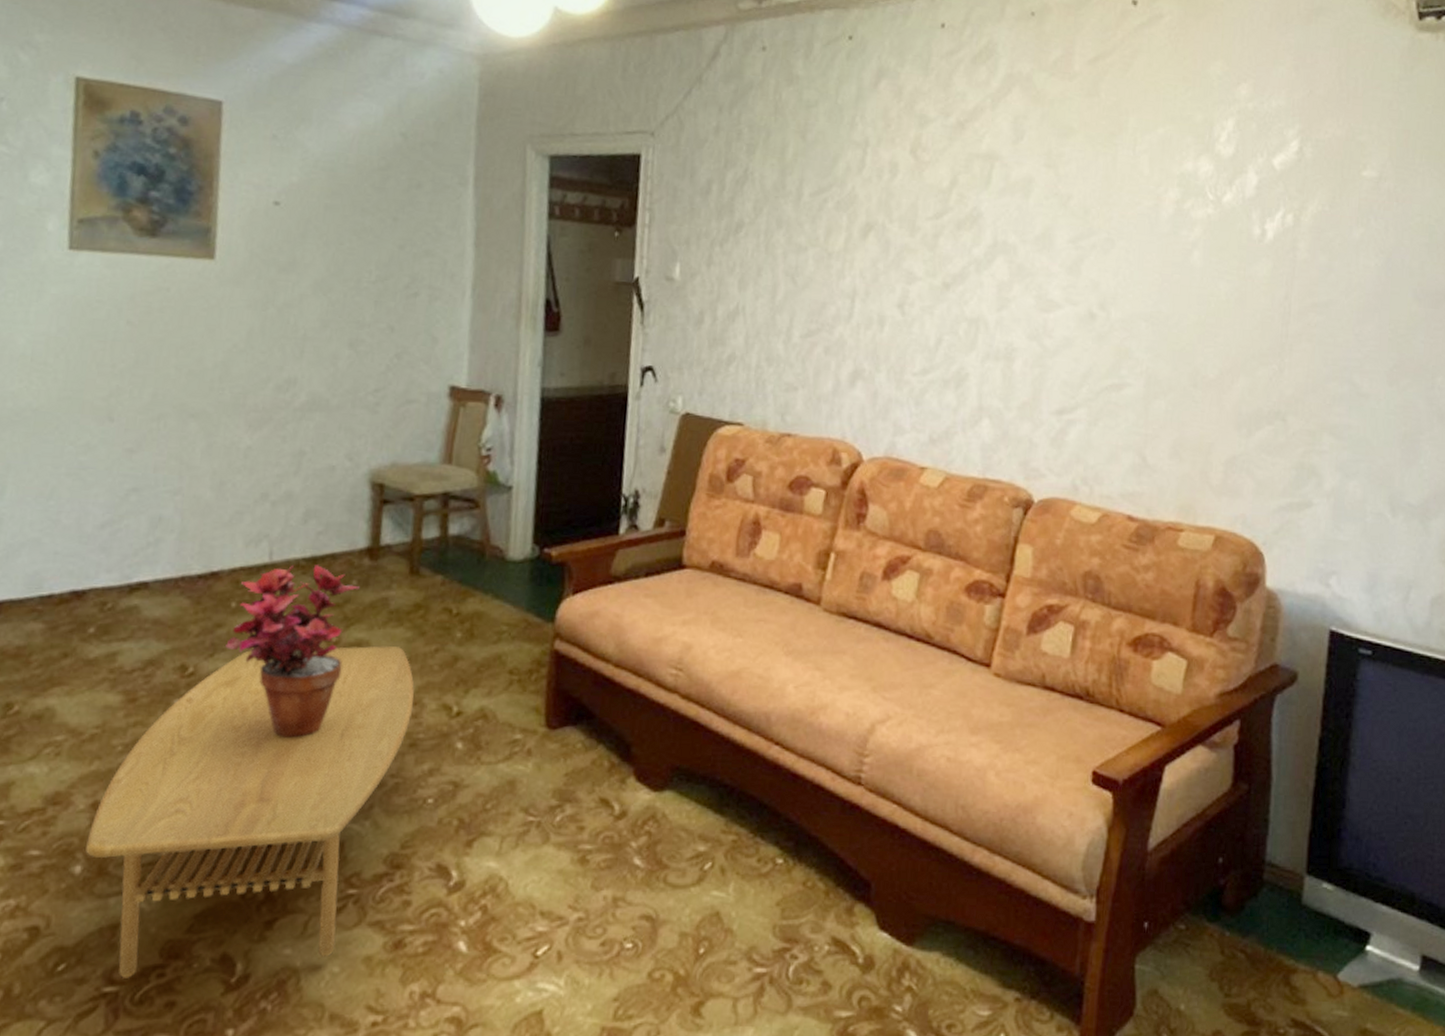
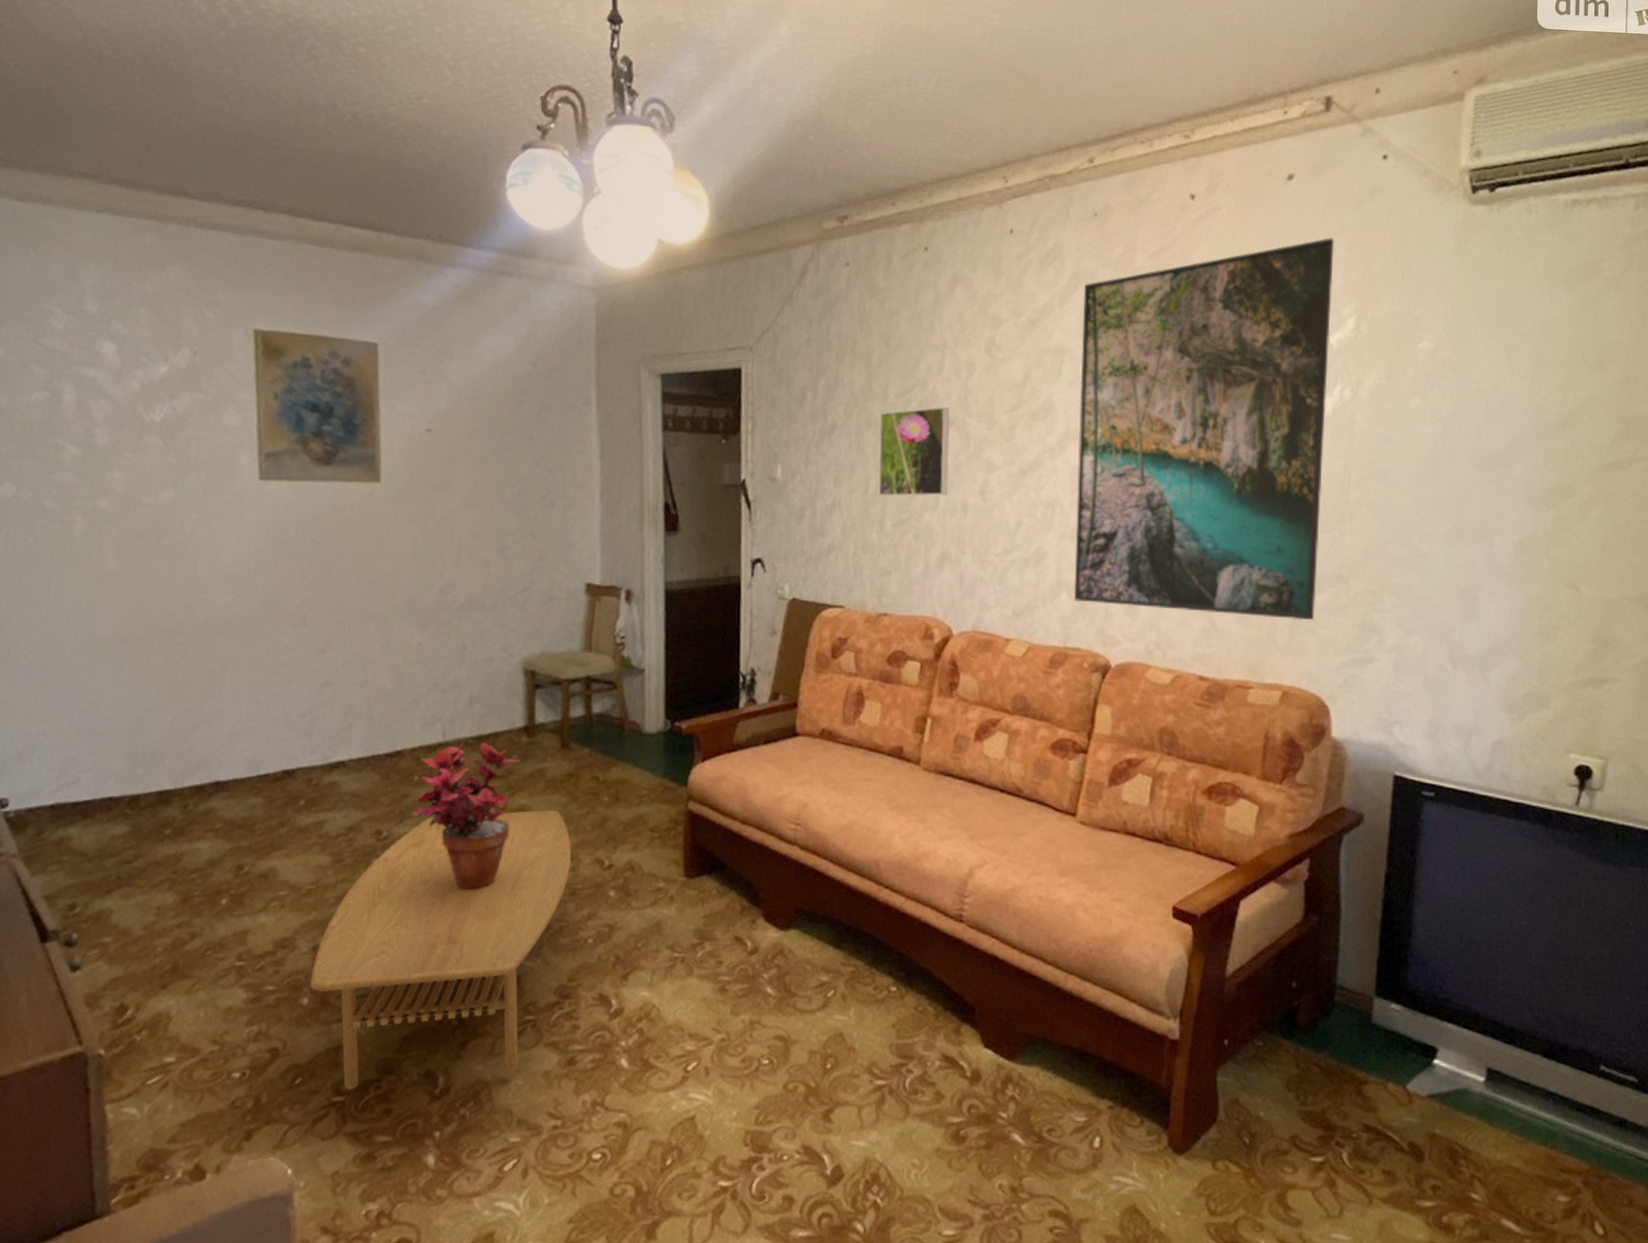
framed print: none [787,209,869,306] -> present [878,407,950,497]
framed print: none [997,55,1280,460] -> present [1074,238,1335,621]

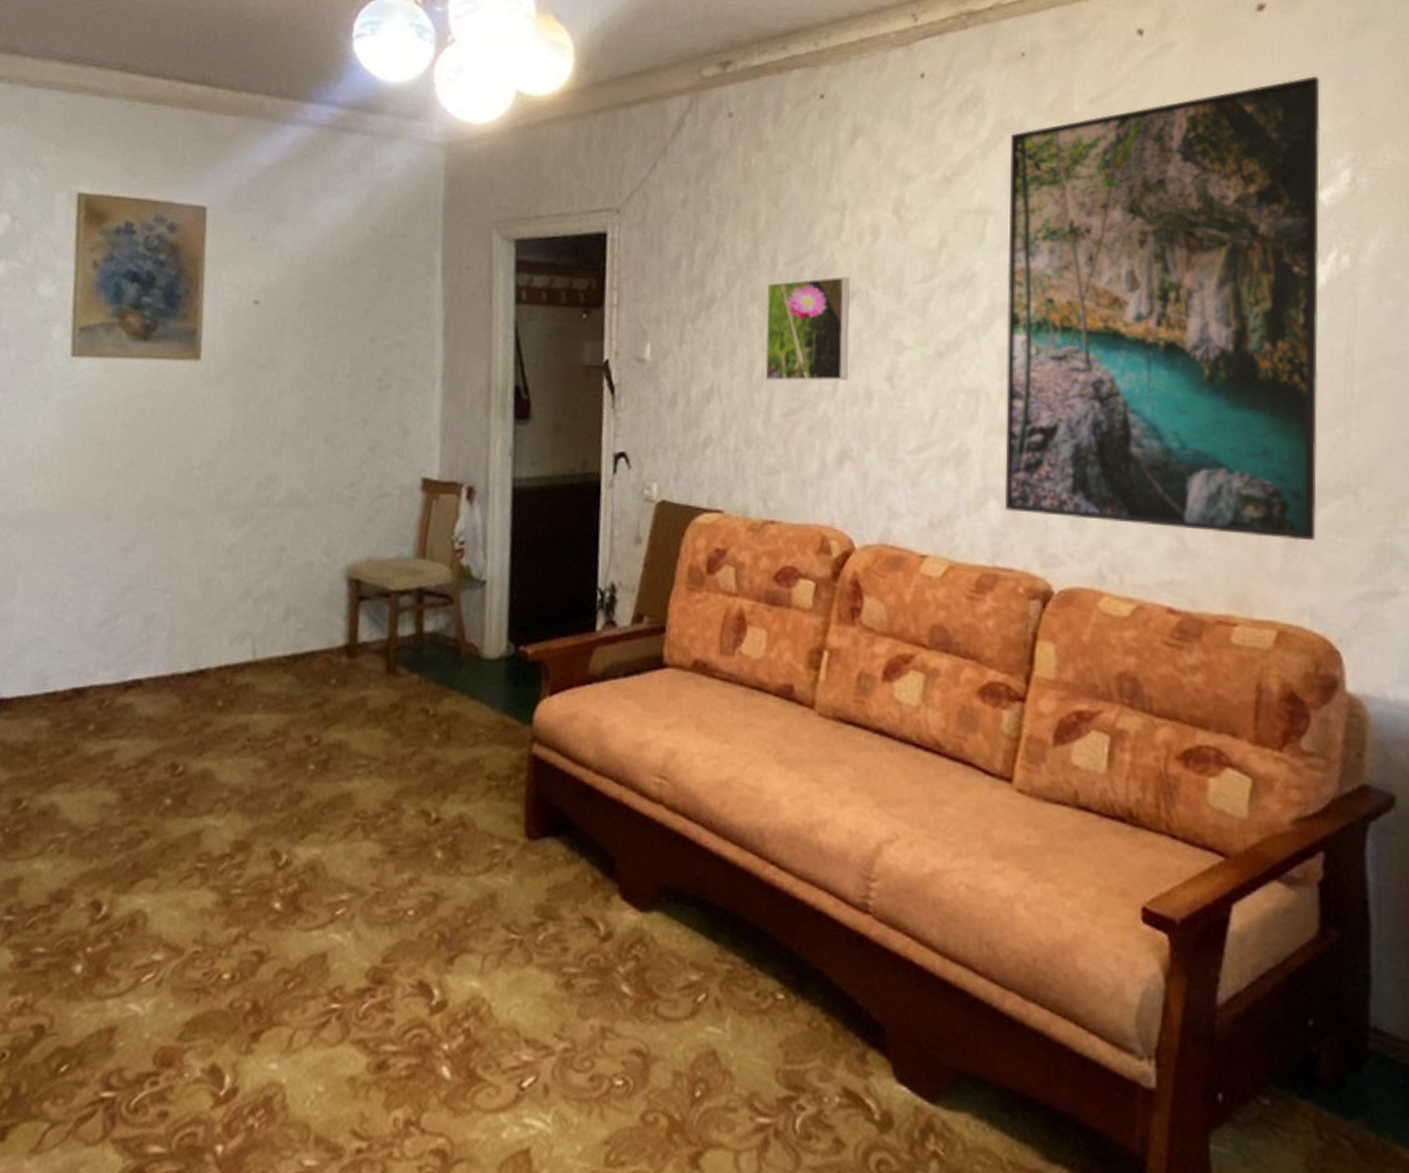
coffee table: present [310,810,572,1090] -> none [86,747,394,1084]
potted plant: present [412,742,520,890] -> none [212,663,338,842]

